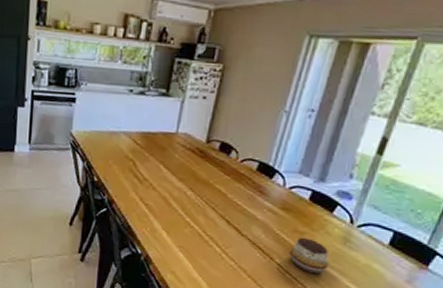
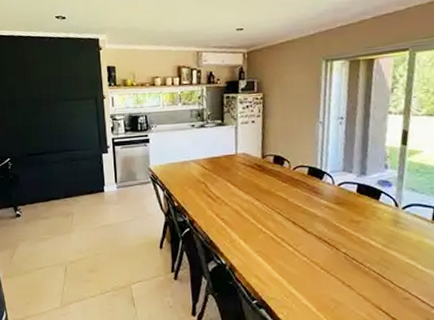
decorative bowl: present [289,237,330,274] -> none [350,225,387,256]

